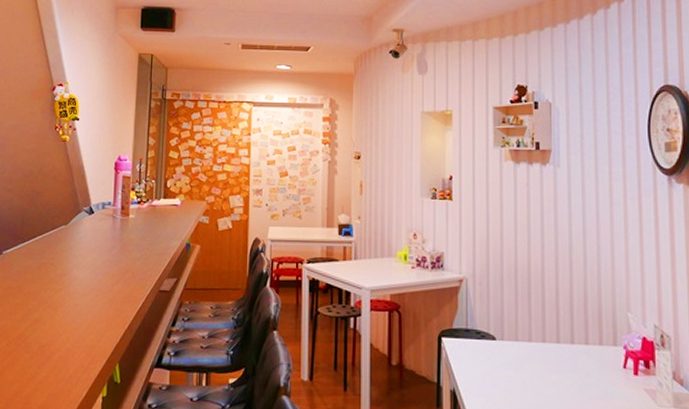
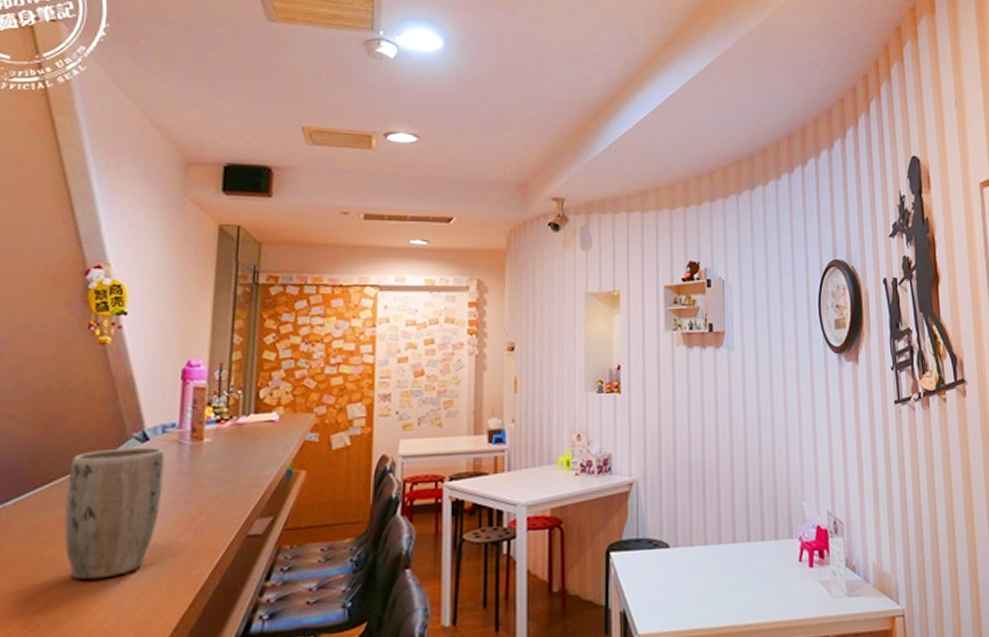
plant pot: none [42,217,104,311] -> present [64,447,164,580]

